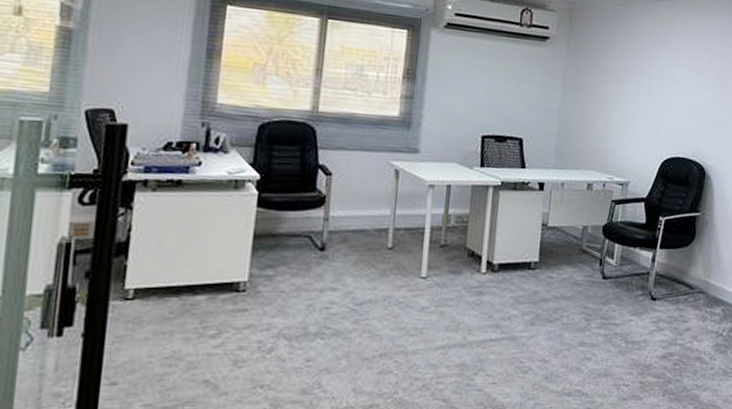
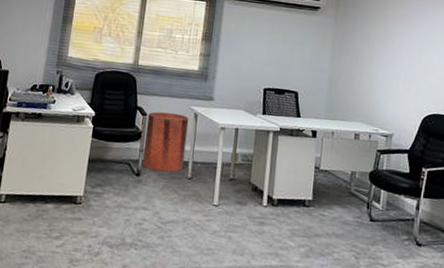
trash can: none [327,169,388,244] -> present [142,111,189,172]

